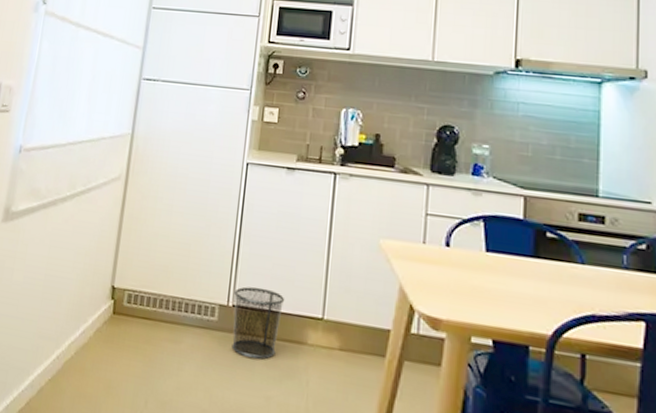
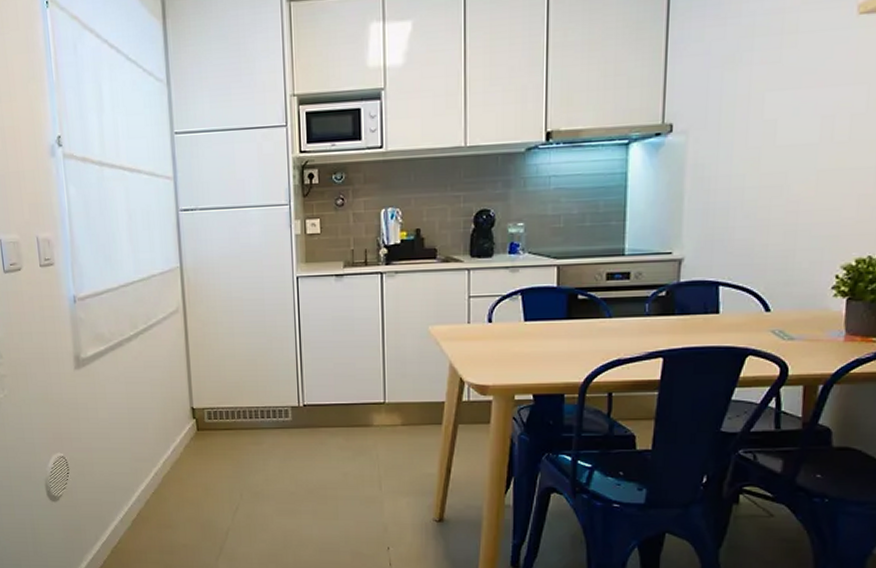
waste bin: present [231,286,285,360] -> none [303,386,349,445]

